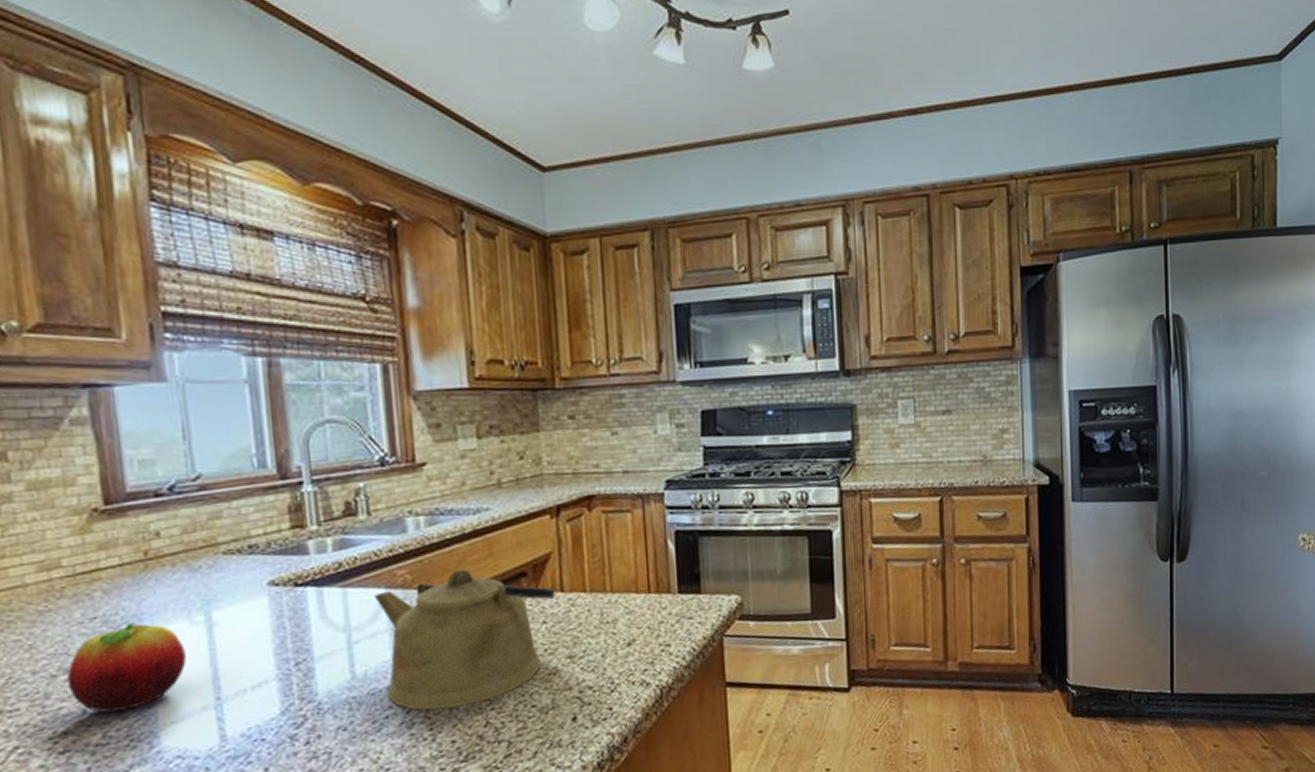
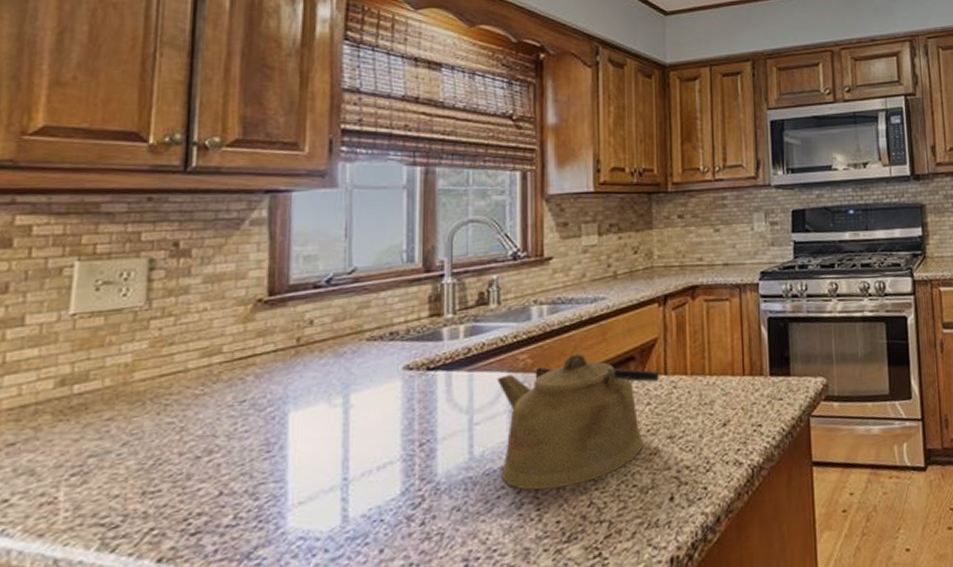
fruit: present [66,622,187,713] -> none [209,405,321,494]

